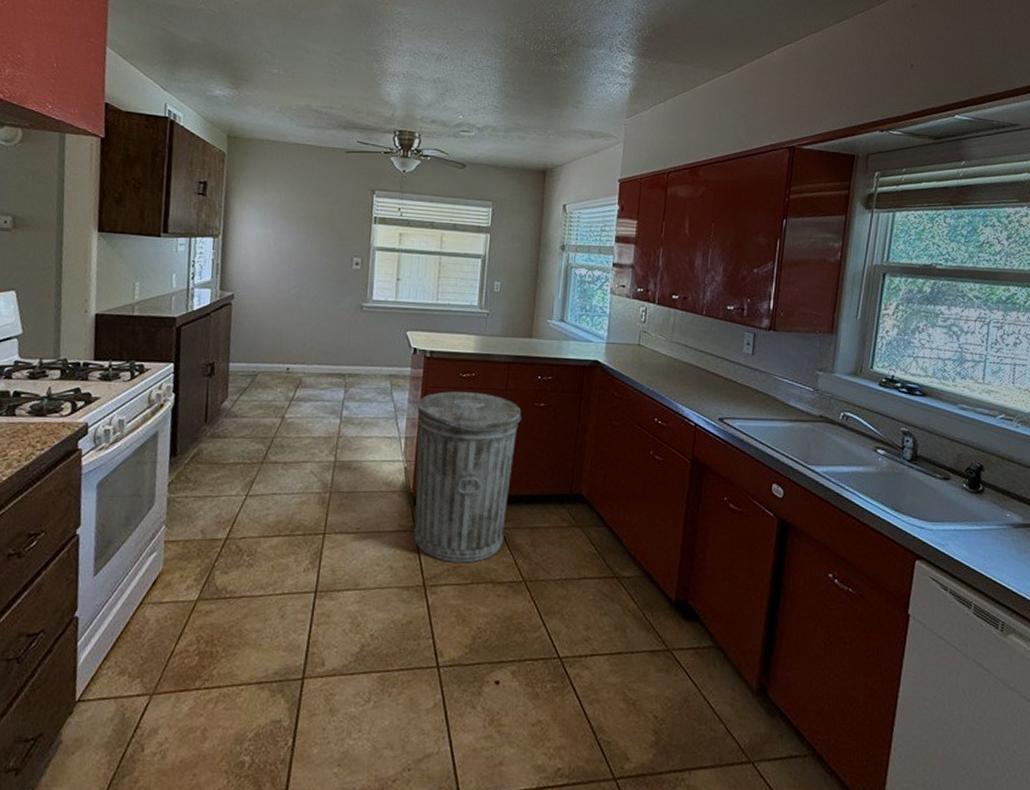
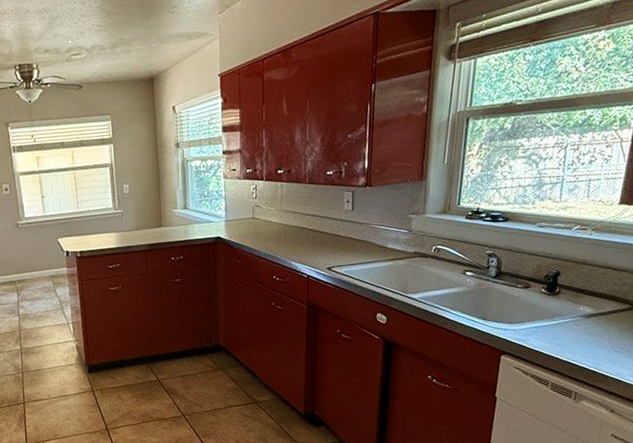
trash can: present [414,391,522,563] -> none [76,278,163,410]

